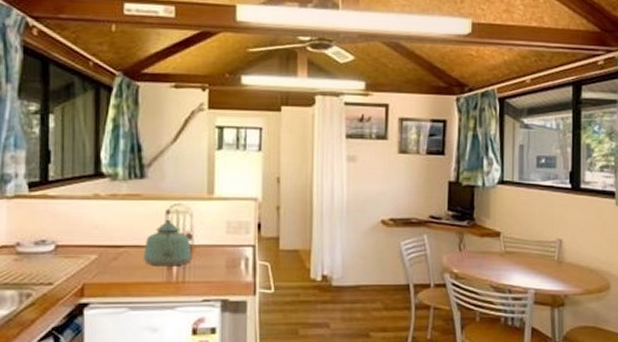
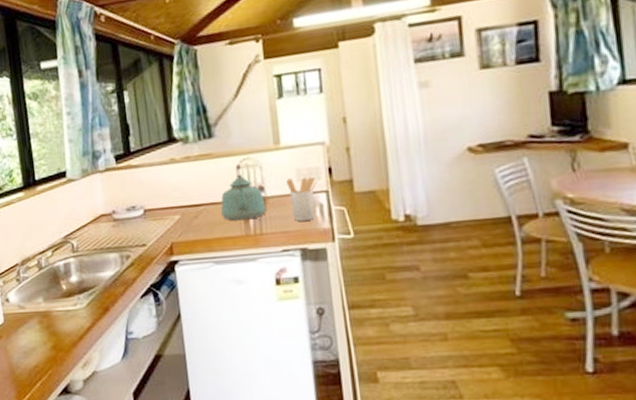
utensil holder: none [216,229,245,272] -> present [286,176,317,221]

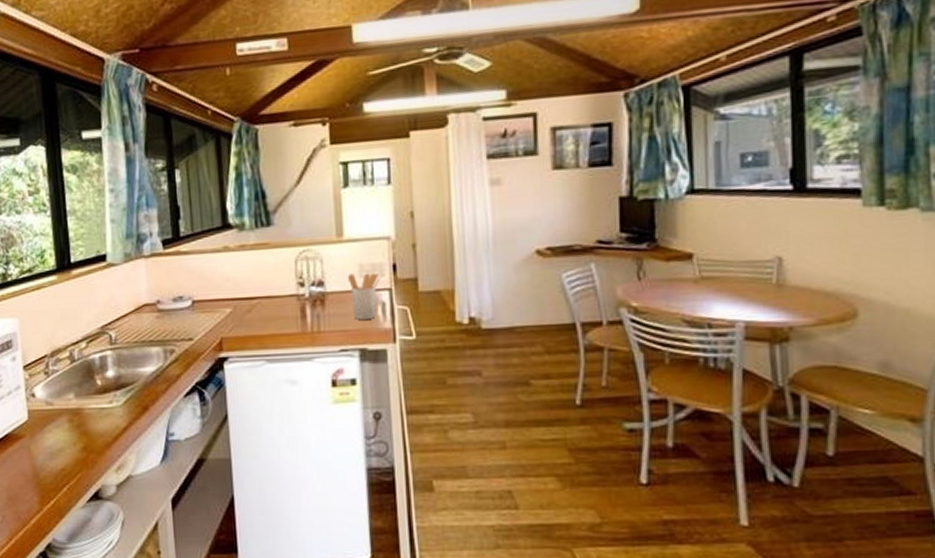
kettle: present [220,164,266,221] -> none [276,256,325,317]

